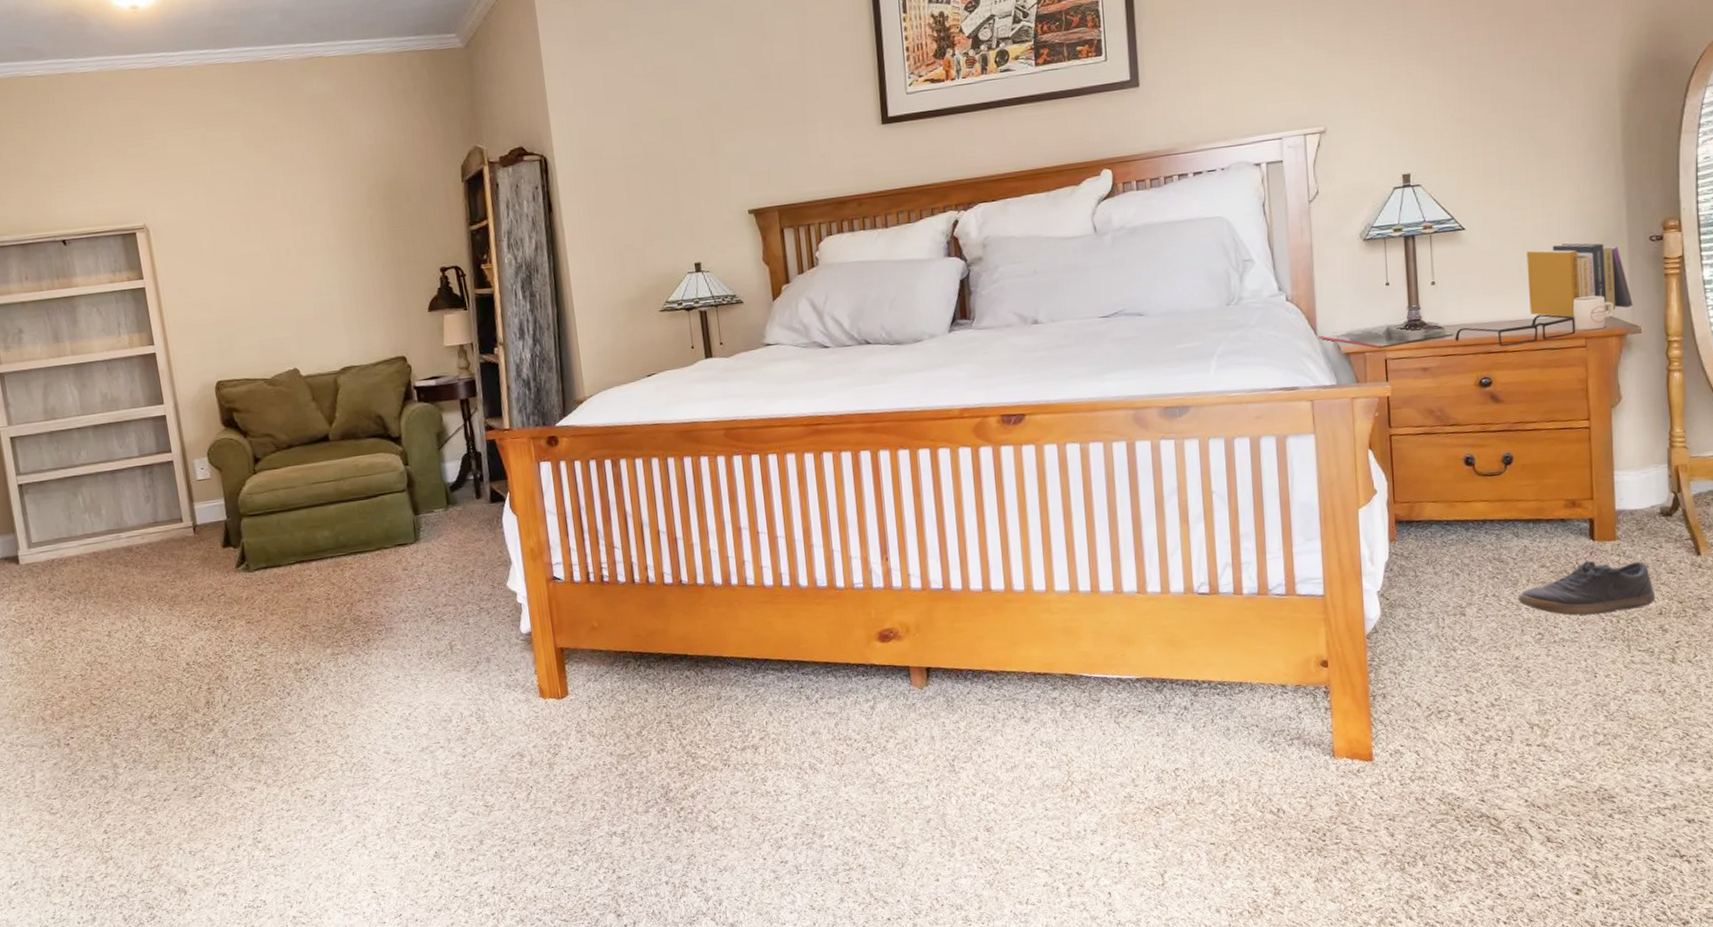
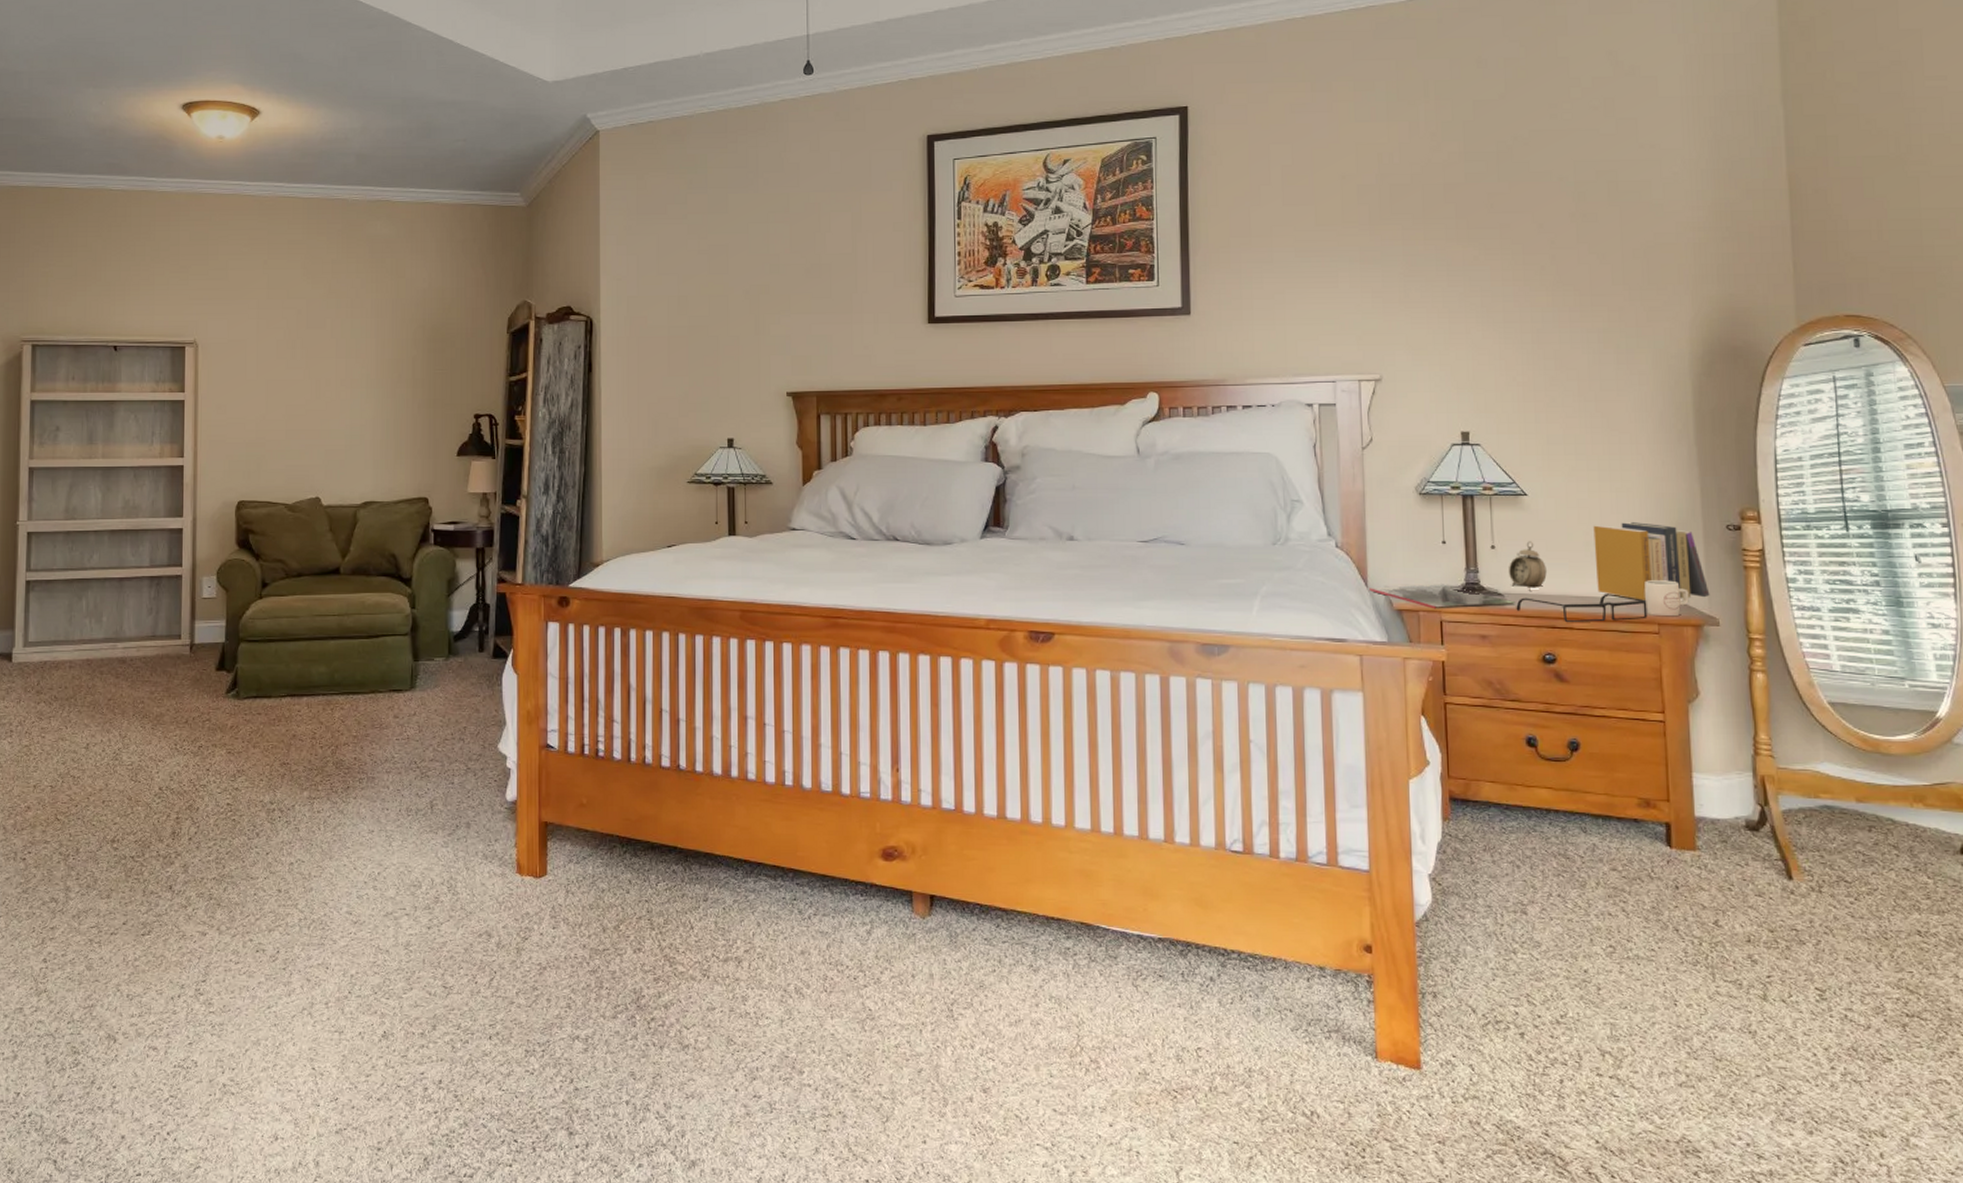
alarm clock: none [1448,273,1483,321] -> present [1509,541,1547,591]
shoe: present [1517,560,1656,616] -> none [1586,870,1743,933]

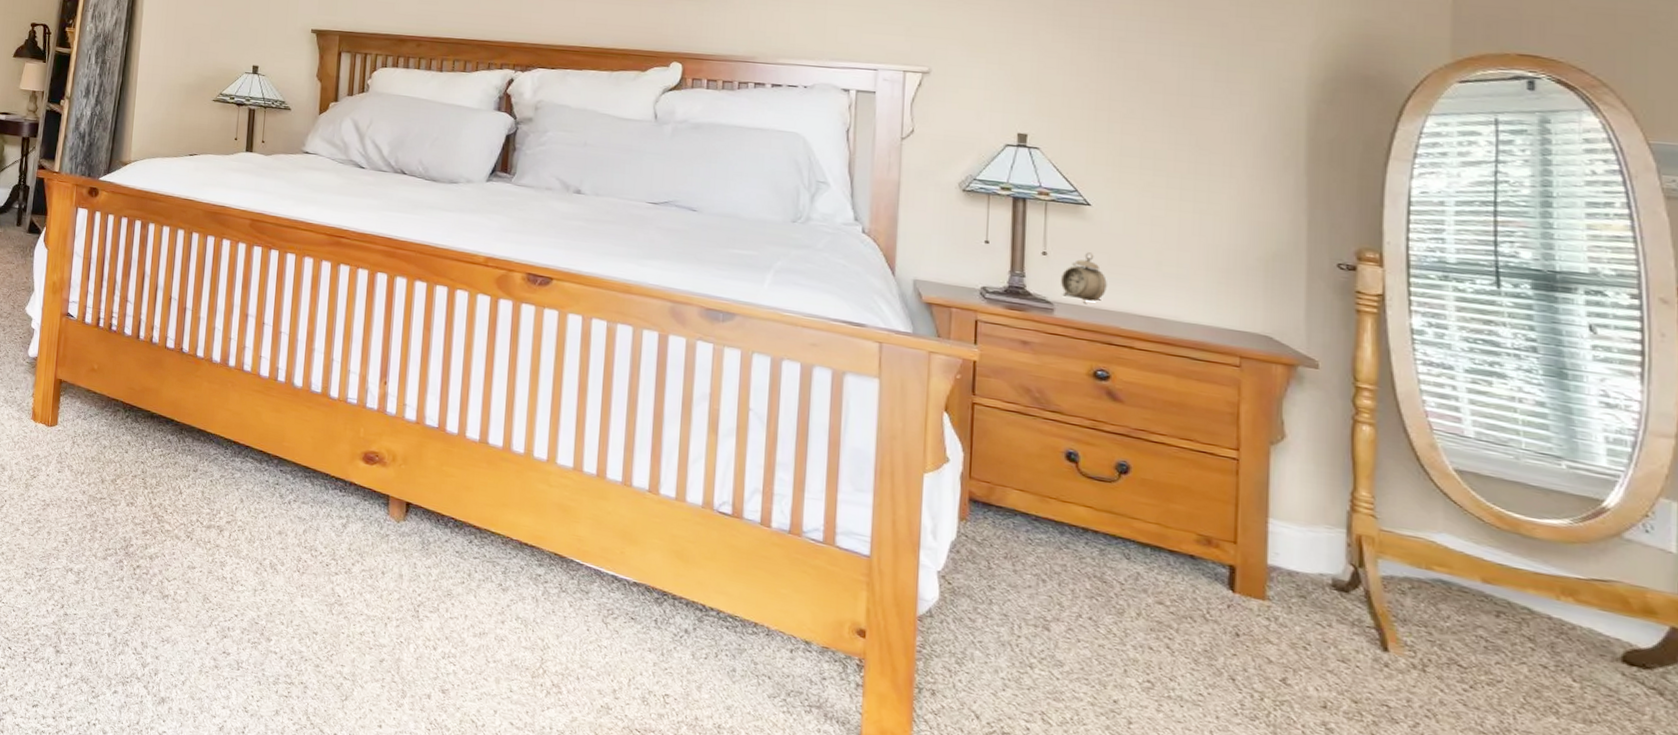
magazine: present [1369,584,1516,609] -> none [896,277,1067,316]
glasses: present [1516,594,1648,623] -> none [1066,308,1228,350]
books: present [1593,522,1710,600] -> none [1167,245,1309,337]
mug: present [1644,580,1689,617] -> none [1225,309,1282,353]

